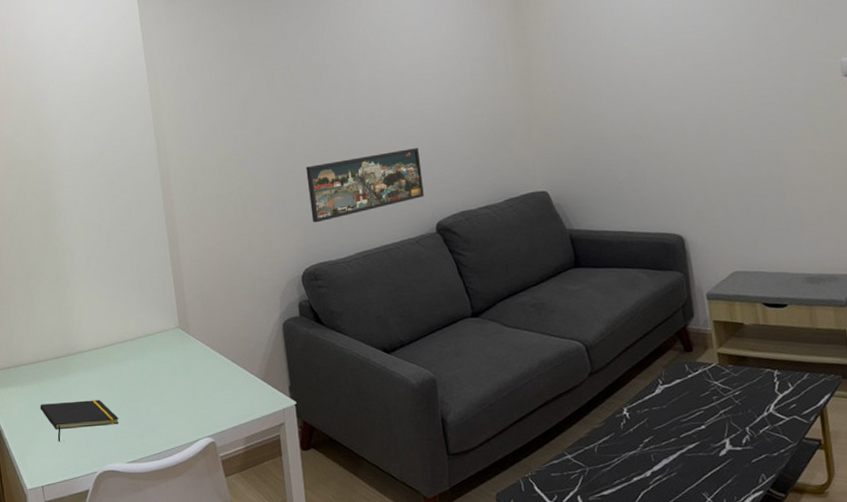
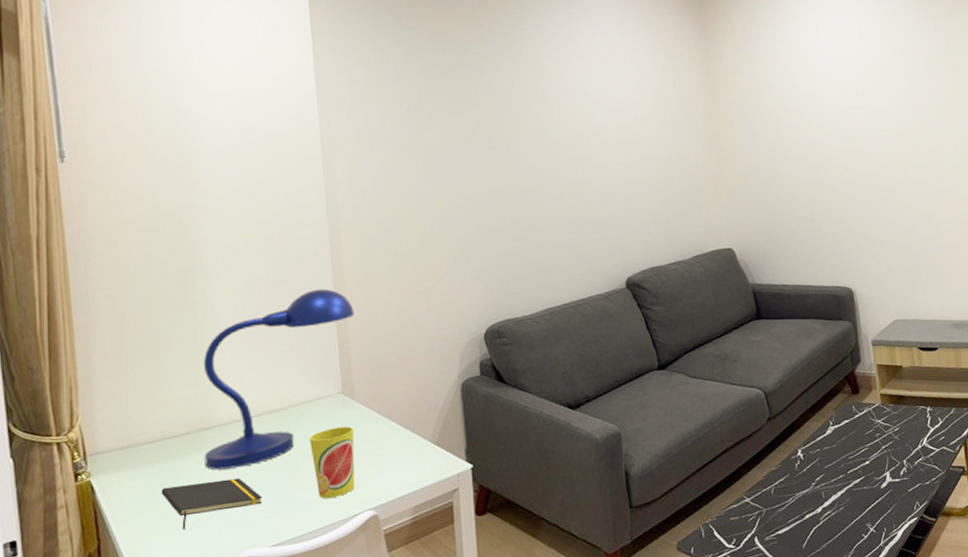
desk lamp: none [65,230,186,392] -> present [203,288,354,470]
cup: none [153,359,194,423] -> present [308,426,355,499]
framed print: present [306,148,424,223] -> none [493,206,615,280]

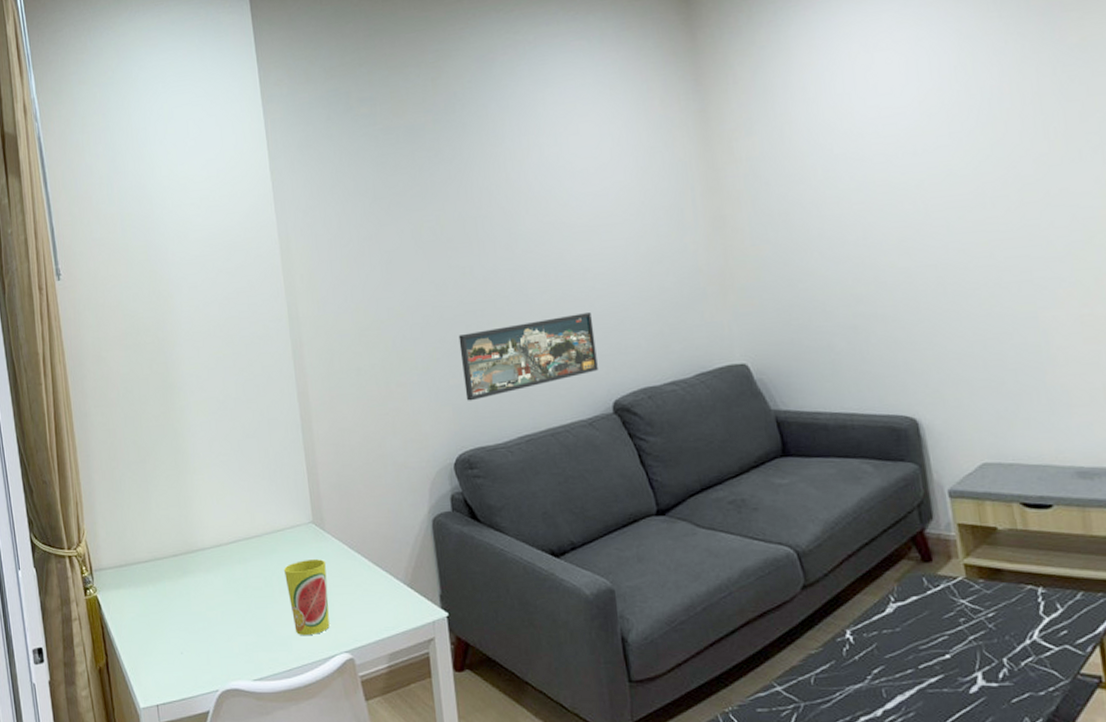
notepad: present [161,478,263,531] -> none [155,605,244,654]
desk lamp: present [203,288,354,470] -> none [184,409,320,595]
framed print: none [493,206,615,280] -> present [458,313,598,401]

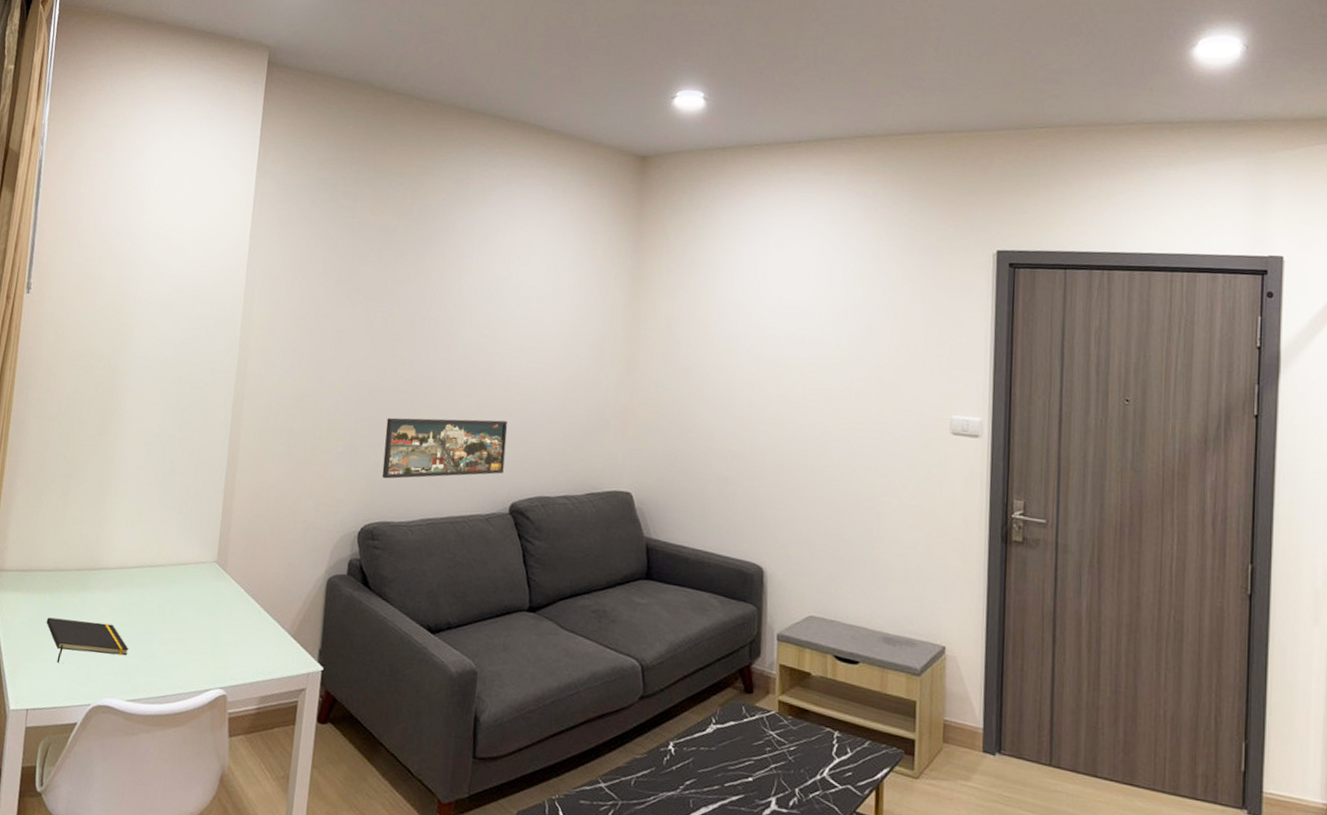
notepad: none [155,605,244,654] -> present [46,617,129,664]
cup: present [283,559,330,635] -> none [177,595,220,667]

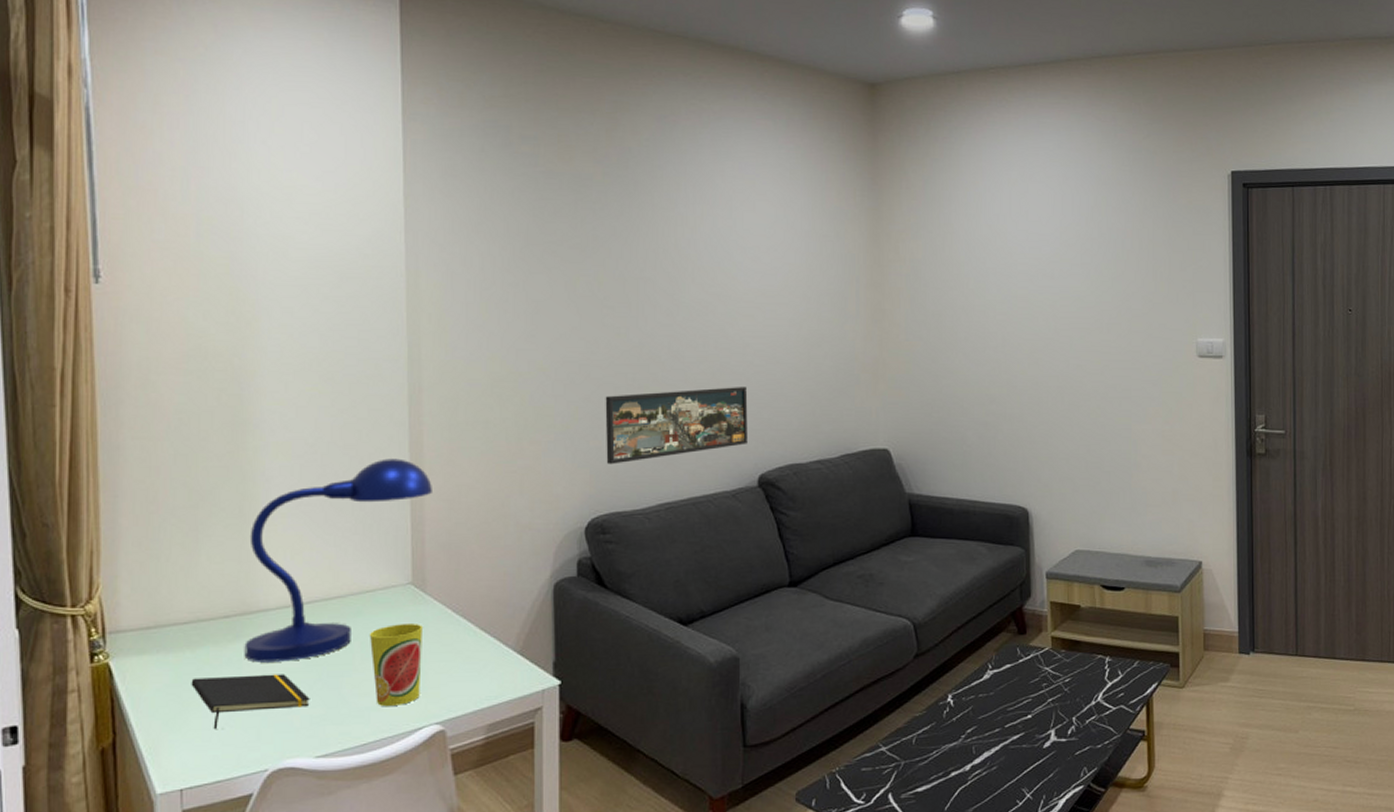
desk lamp: none [86,453,242,615] -> present [244,458,432,663]
cup: none [177,595,220,667] -> present [369,624,422,706]

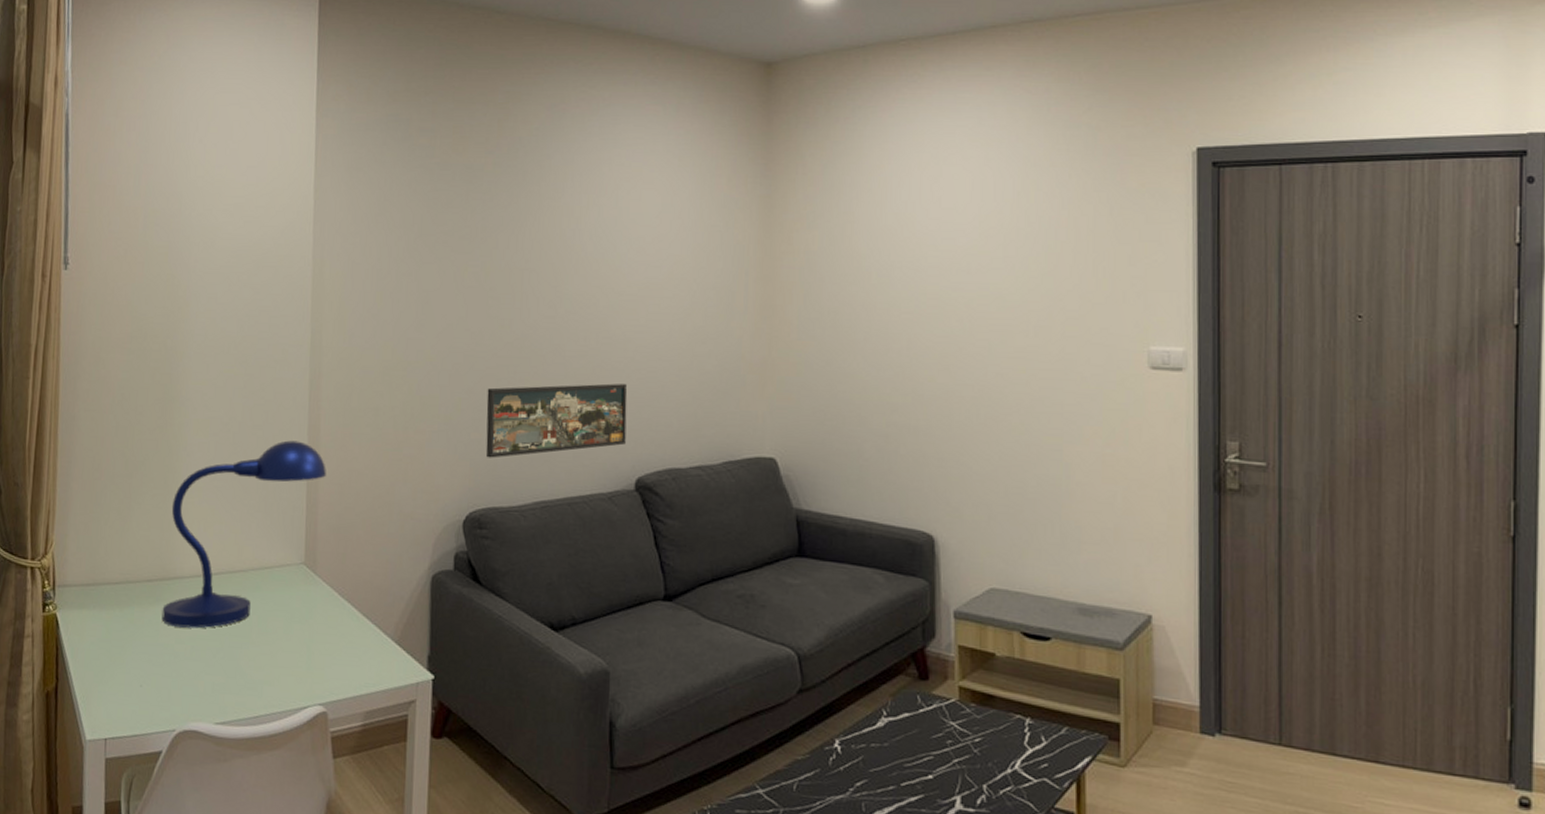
notepad: present [191,674,310,730] -> none [118,635,213,687]
cup: present [369,624,422,706] -> none [265,602,312,682]

